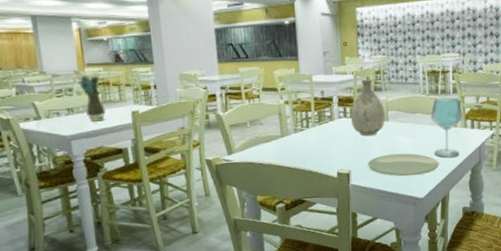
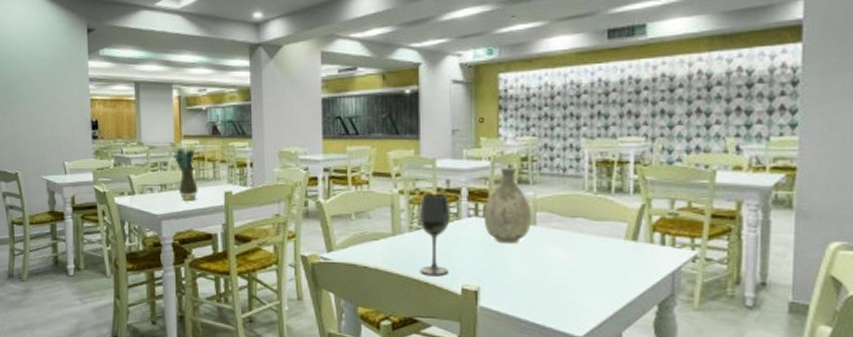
wine glass: none [301,101,327,166] -> present [419,193,450,277]
plate: present [368,153,439,177] -> none [504,270,609,305]
wine glass: present [430,97,463,158] -> none [597,198,648,284]

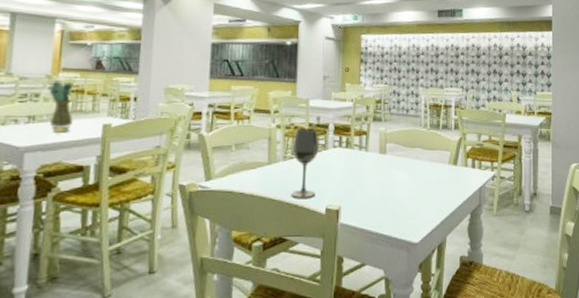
vase: present [483,166,532,244] -> none [345,107,383,170]

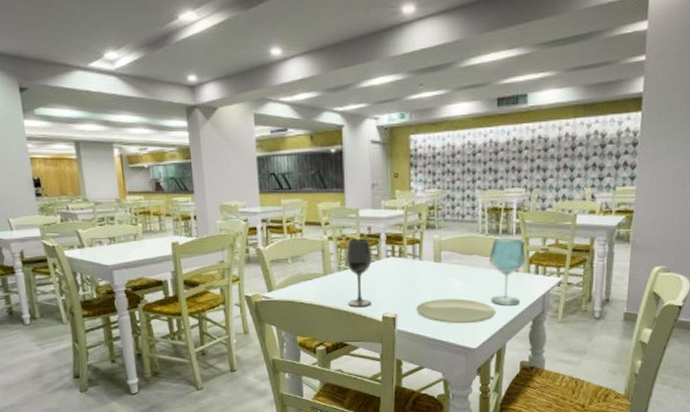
vase: present [47,79,74,133] -> none [119,202,146,252]
plate: none [360,191,437,217] -> present [416,298,496,324]
wine glass: none [430,133,464,198] -> present [488,238,526,305]

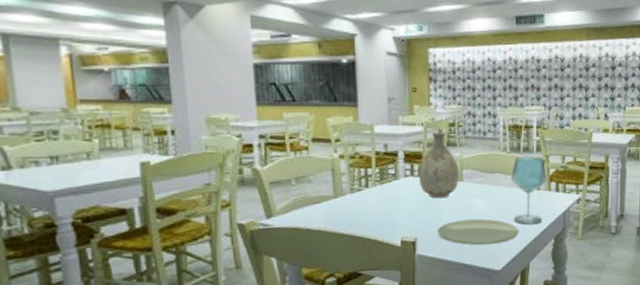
wine glass: present [345,238,372,308] -> none [359,156,389,233]
vase: none [399,214,437,278] -> present [418,131,459,199]

